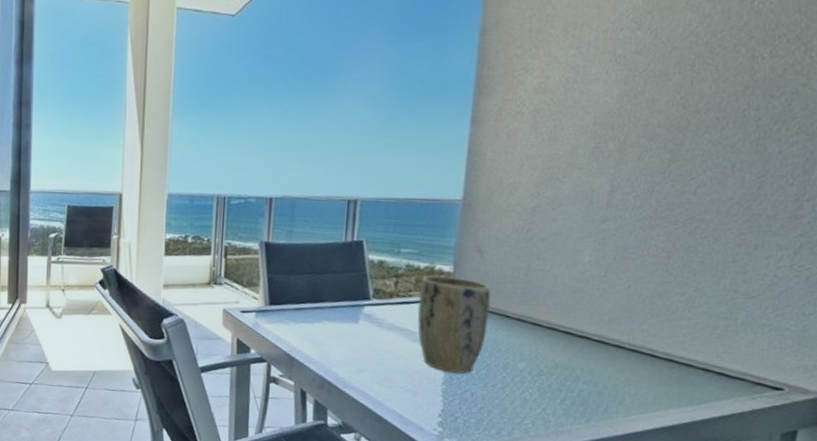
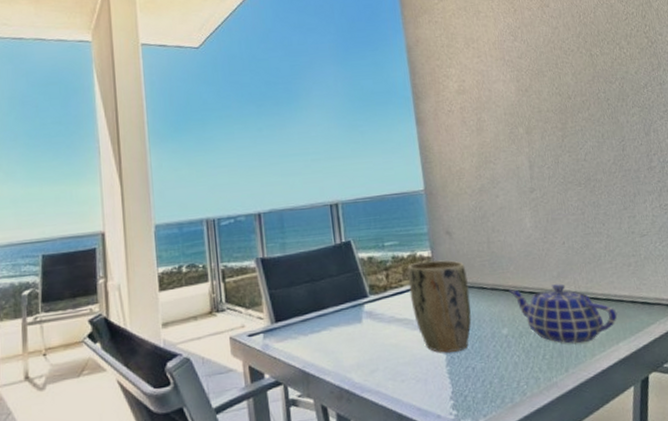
teapot: none [538,324,678,399] -> present [508,284,618,344]

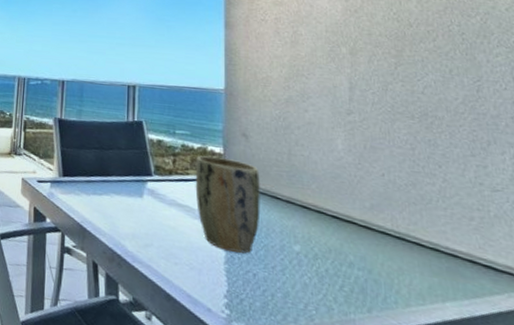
teapot: present [508,284,618,344] -> none [307,207,447,289]

